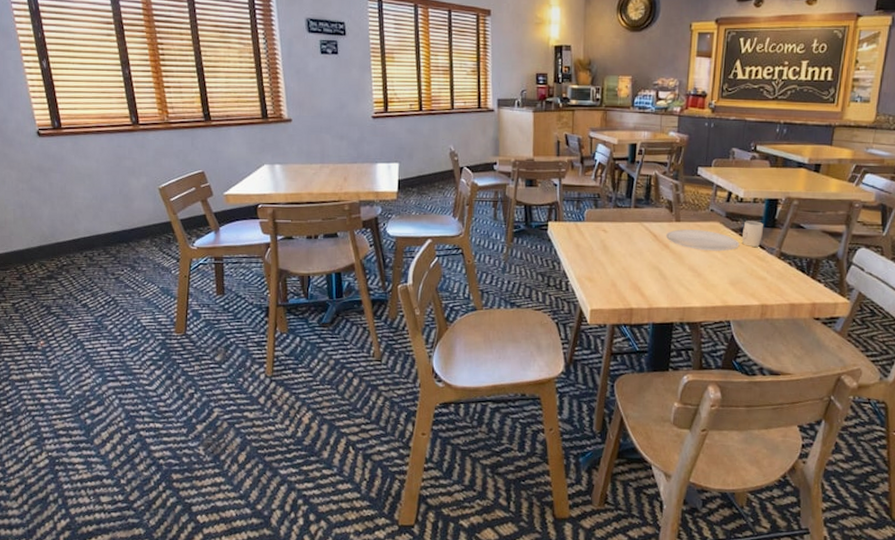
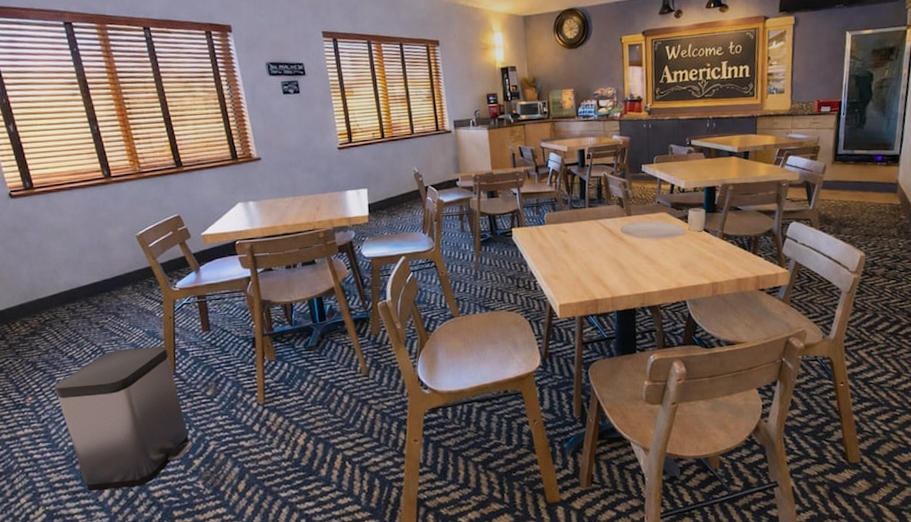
pedal bin: none [66,303,197,445] -> present [54,346,193,491]

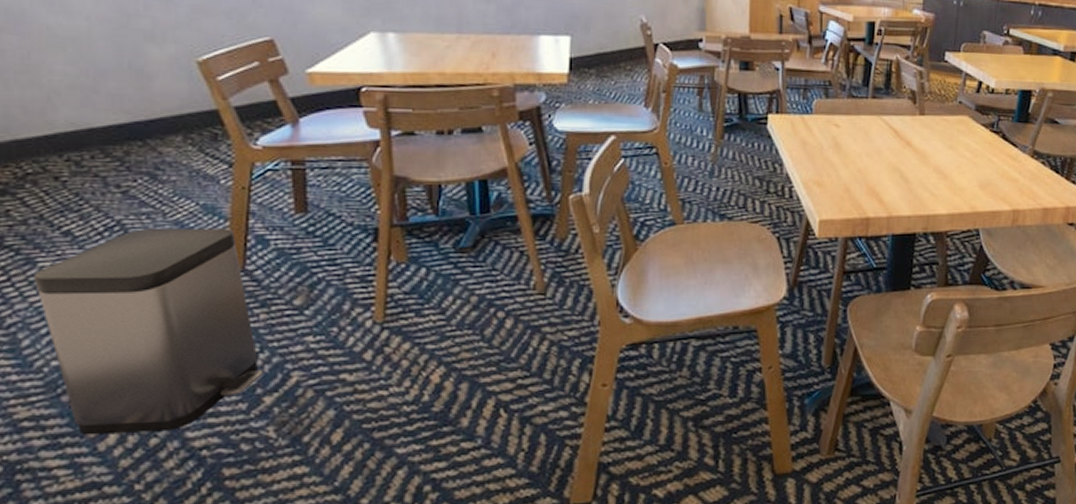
plate: present [619,221,686,240] -> none [907,124,990,150]
mug: present [688,208,706,232] -> none [993,115,1017,144]

